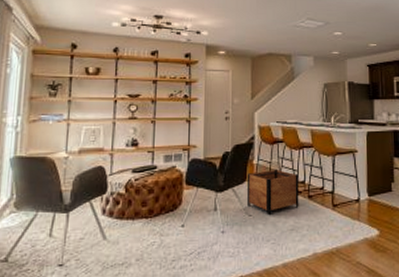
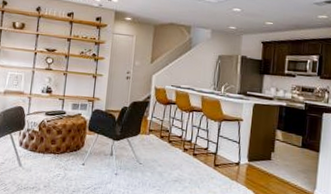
planter: present [246,169,299,216] -> none [138,126,187,166]

